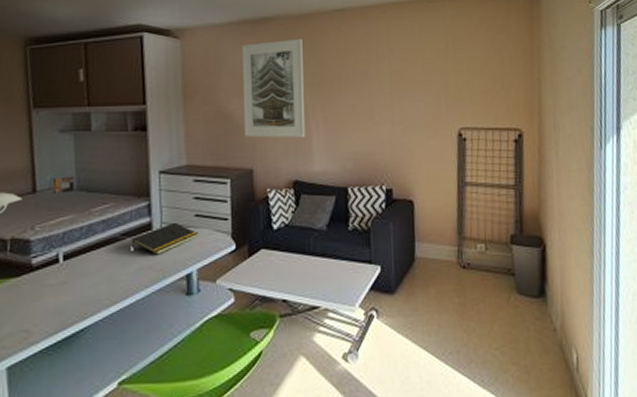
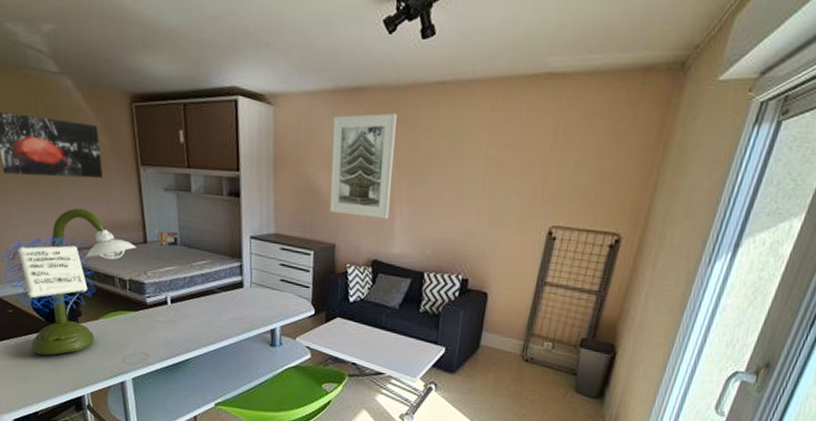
notepad: present [131,222,198,255] -> none [225,283,282,310]

